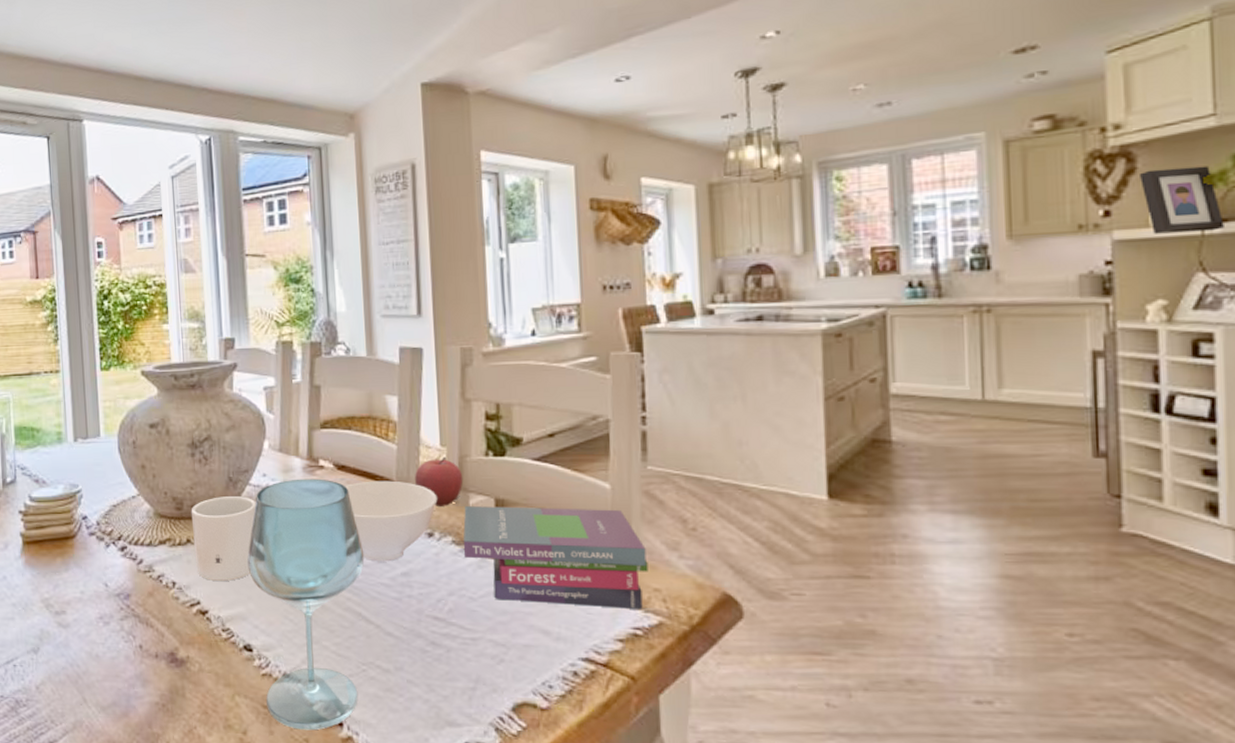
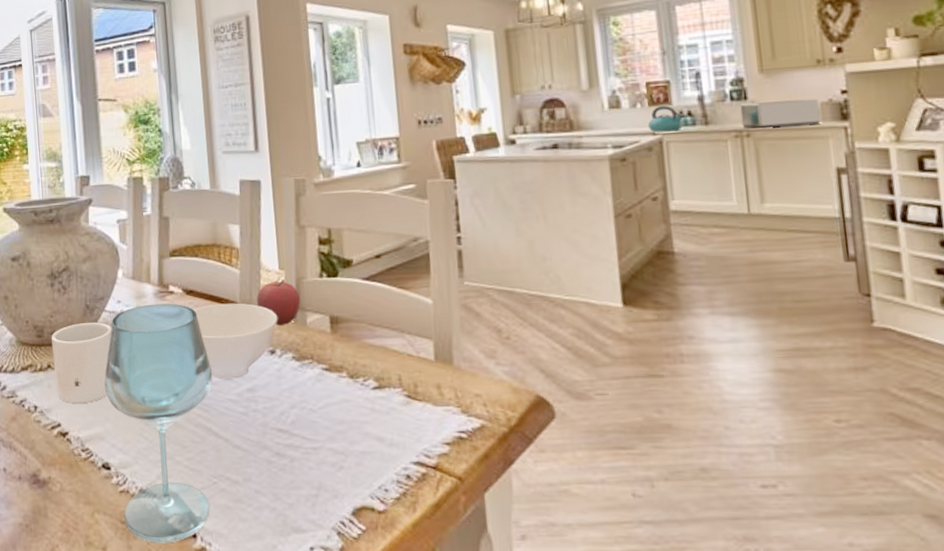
books: present [463,506,648,609] -> none [302,322,469,414]
kettle: none [869,275,914,305] -> present [647,106,685,133]
toaster: none [981,270,1078,304] -> present [740,98,821,129]
picture frame: present [1140,166,1224,234] -> none [863,8,935,67]

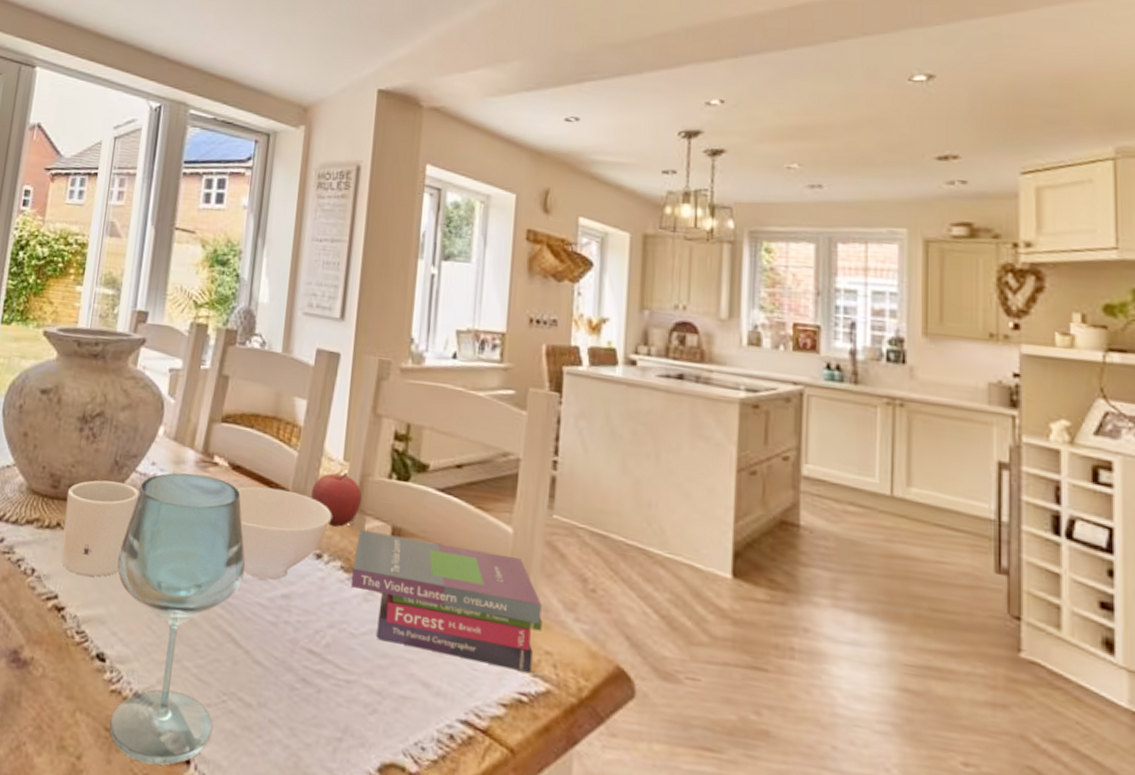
books: none [302,322,469,414] -> present [350,530,542,673]
kettle: present [647,106,685,133] -> none [788,353,832,385]
toaster: present [740,98,821,129] -> none [896,368,987,408]

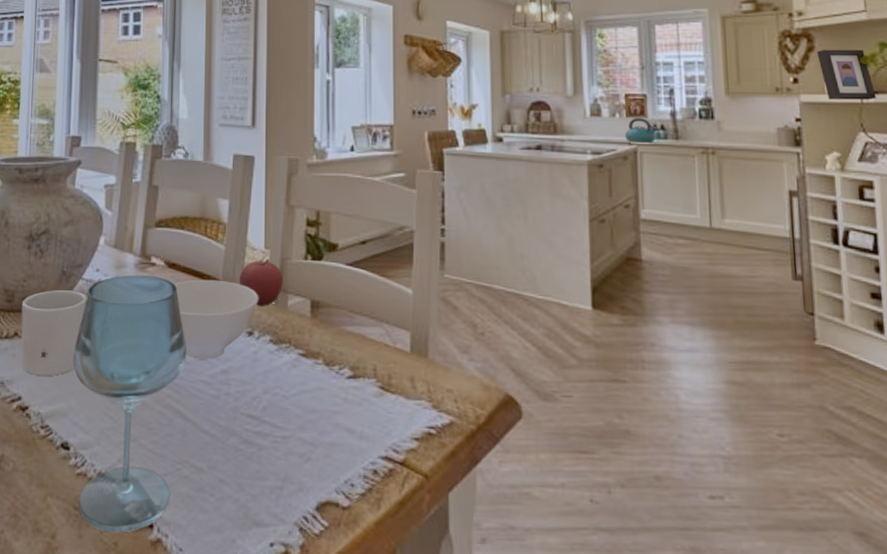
books: present [350,530,542,673] -> none [279,307,443,409]
kettle: none [788,353,832,385] -> present [624,118,658,143]
picture frame: none [1048,291,1124,360] -> present [817,49,876,100]

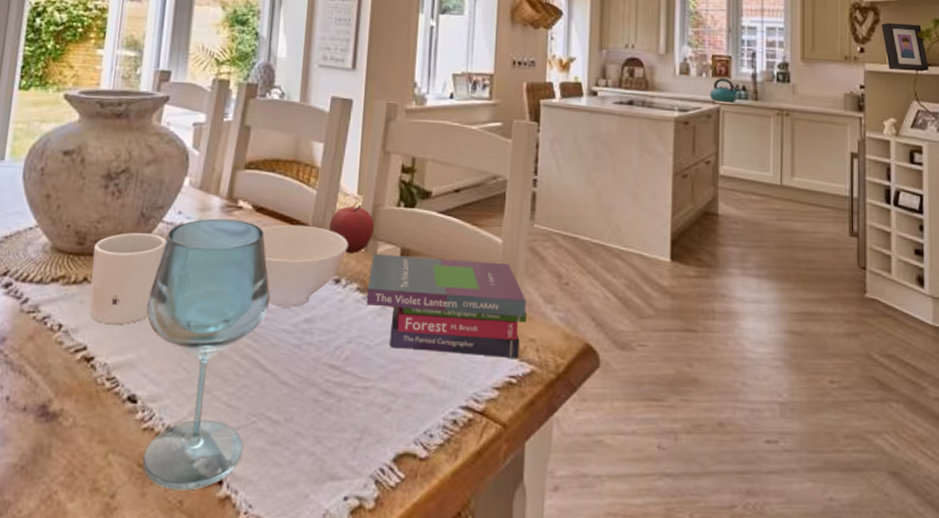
books: none [279,307,443,409] -> present [366,254,527,358]

